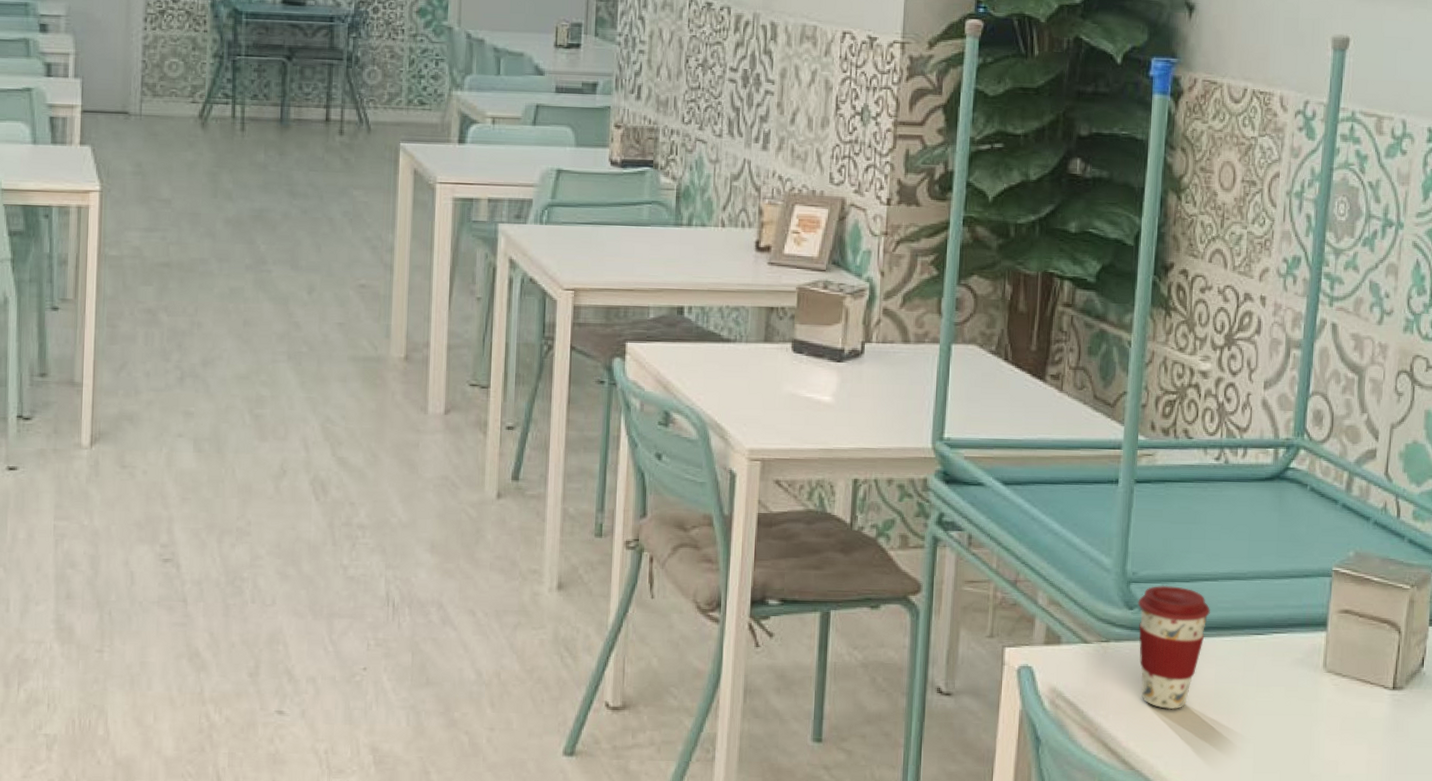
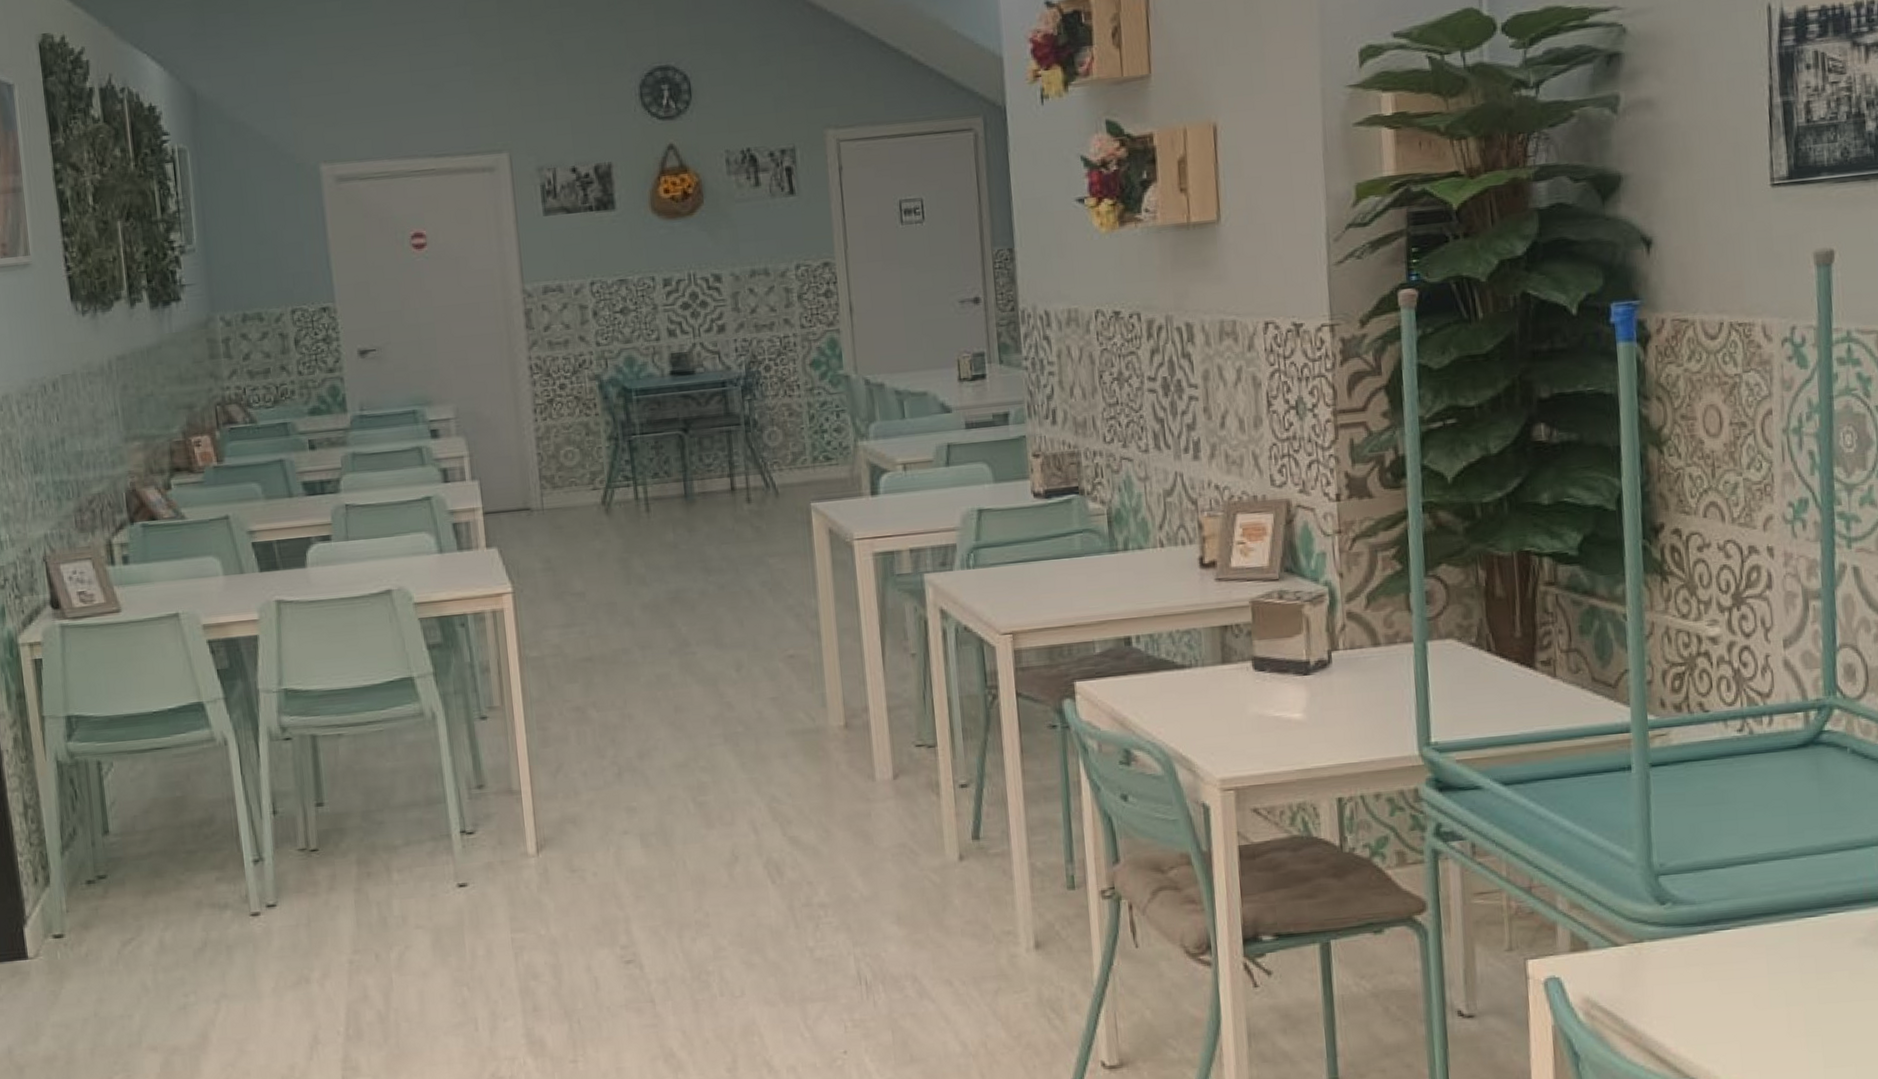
coffee cup: present [1138,585,1211,710] -> none [1670,874,1754,1009]

